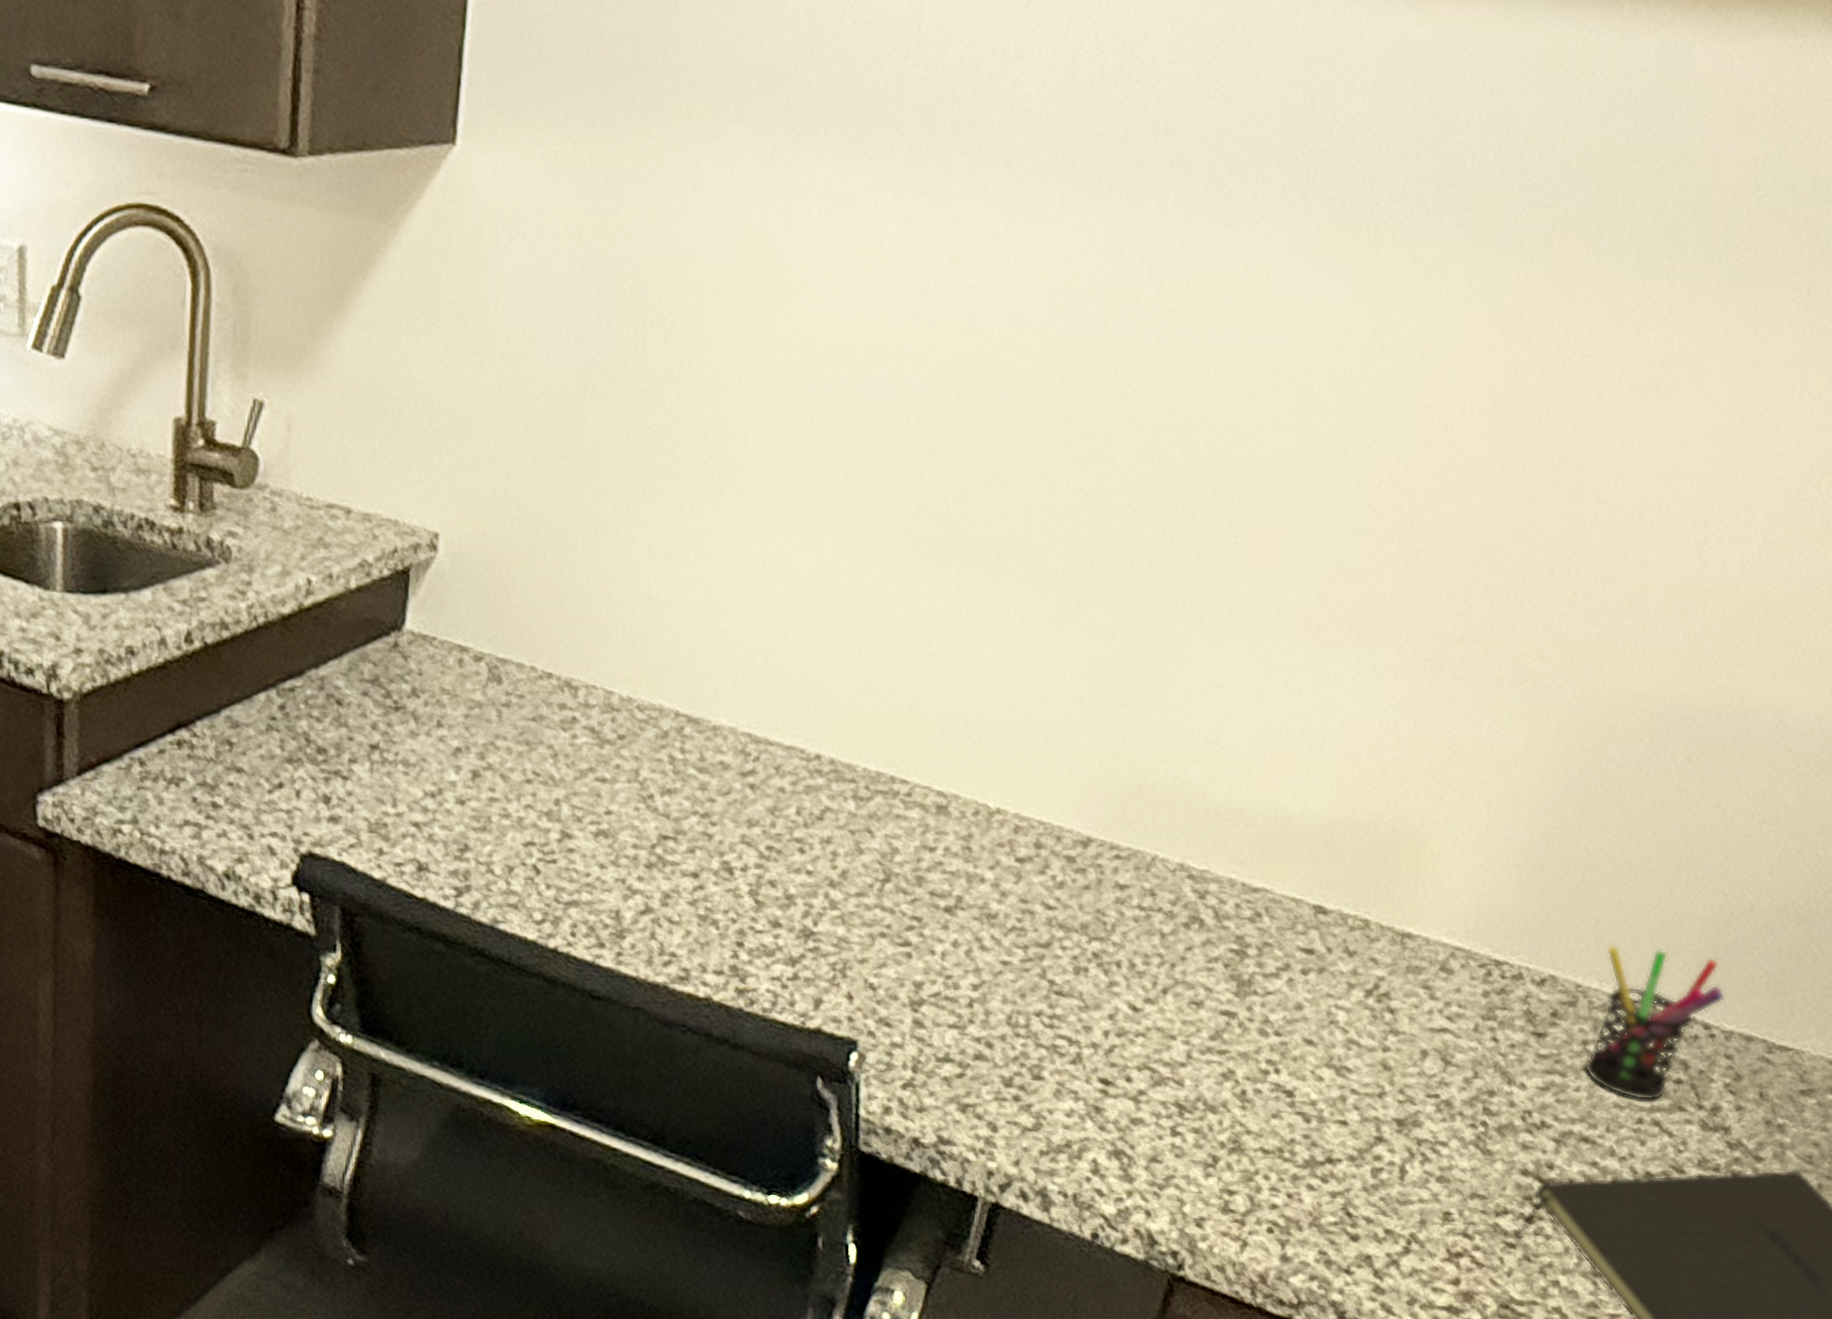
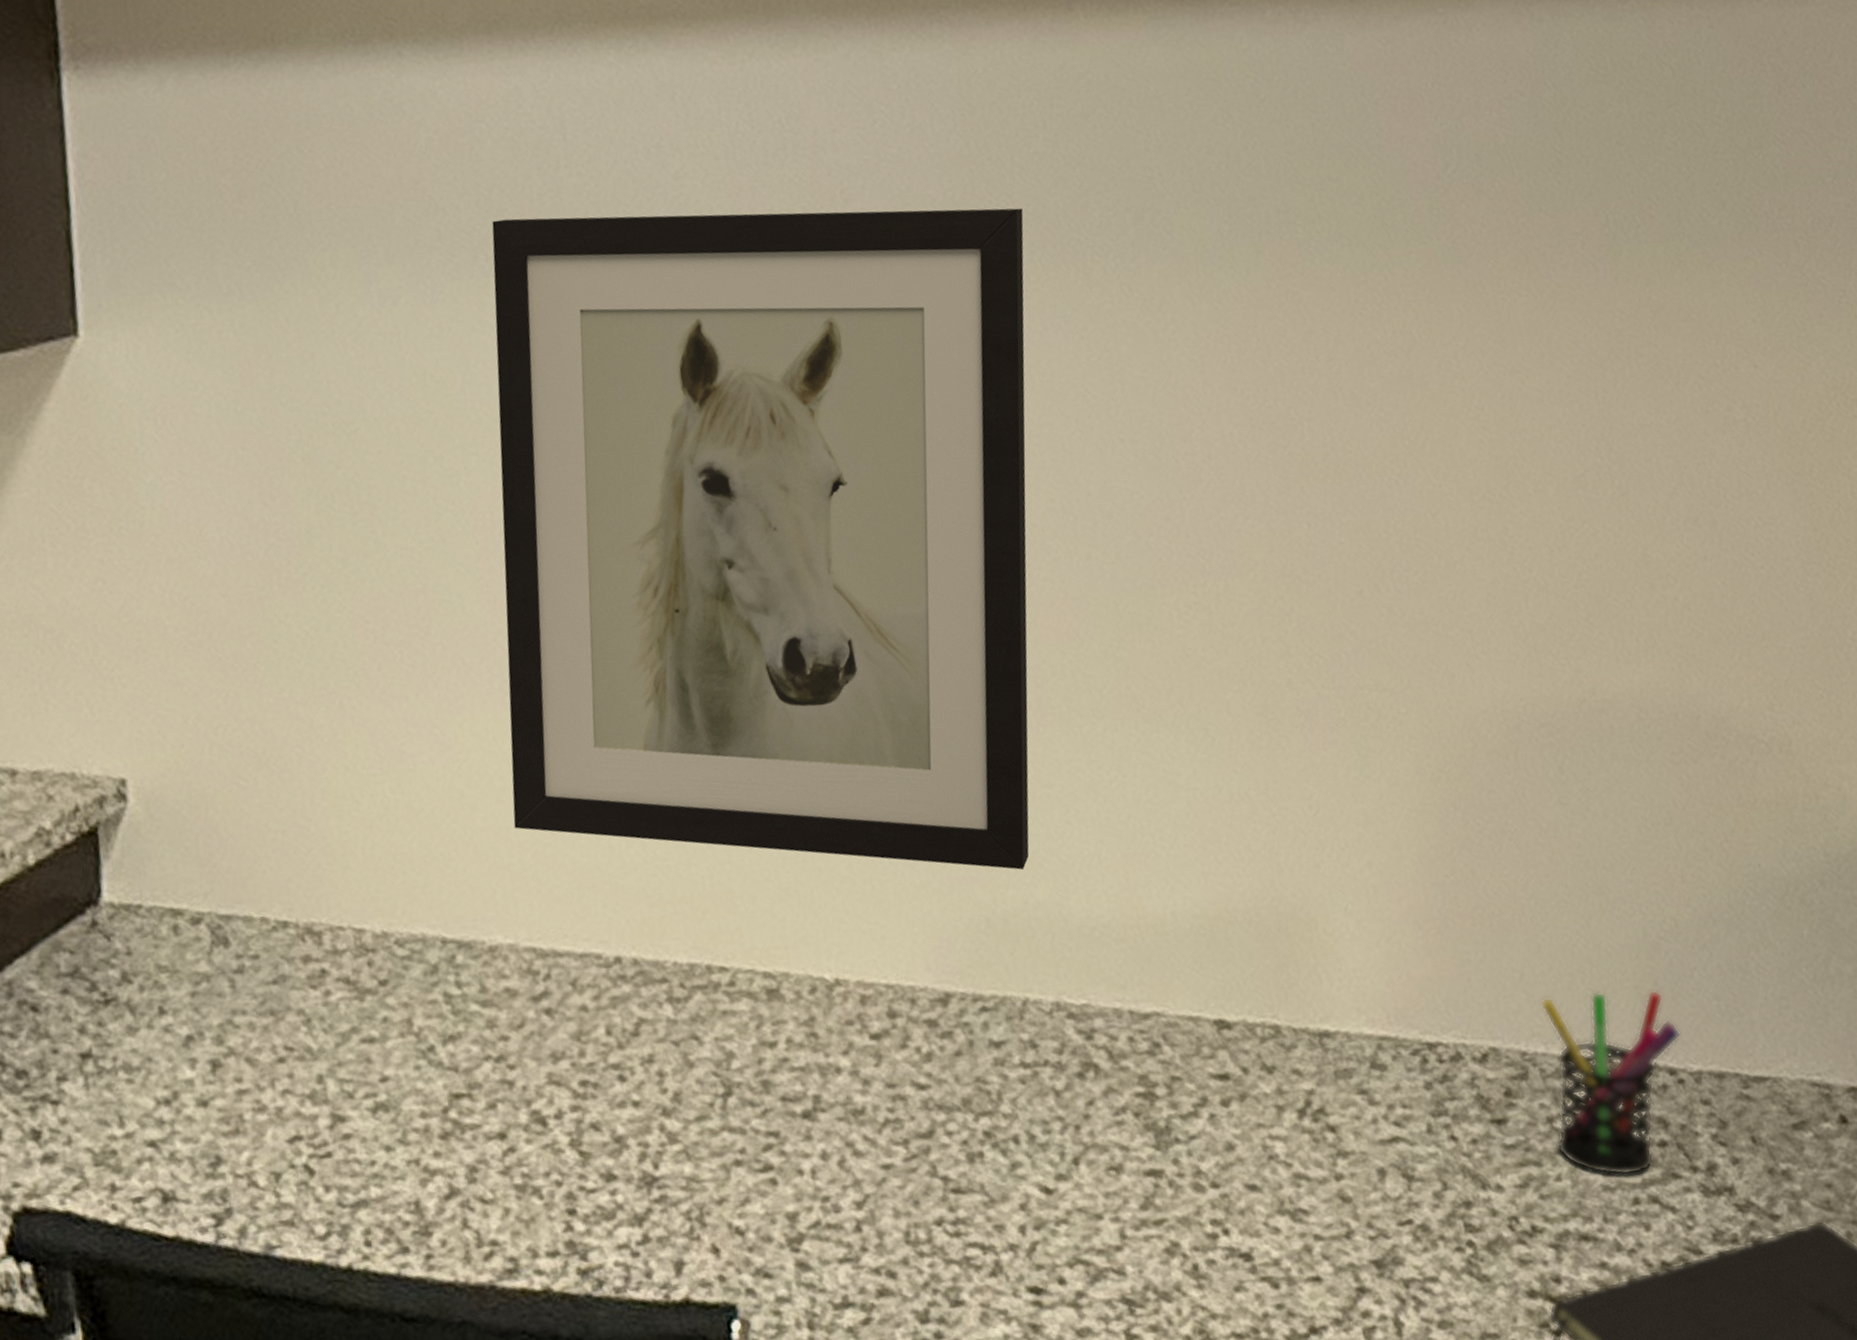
wall art: none [753,97,1332,751] -> present [492,208,1030,870]

